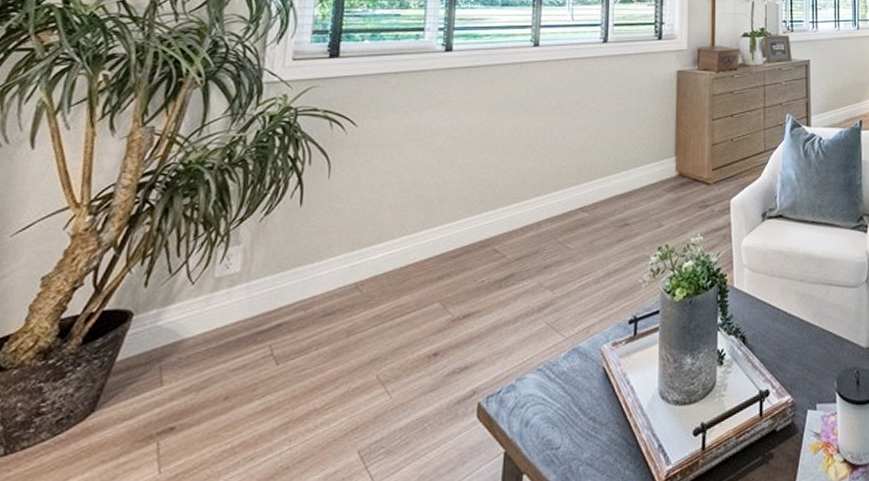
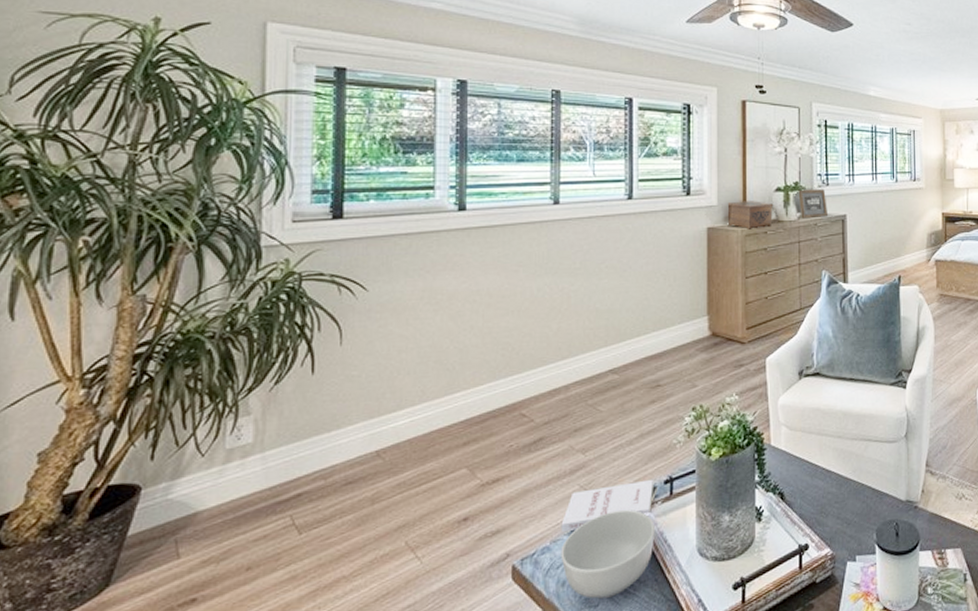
bowl: none [525,349,618,441] -> present [561,510,655,599]
books: none [526,318,622,371] -> present [561,479,658,533]

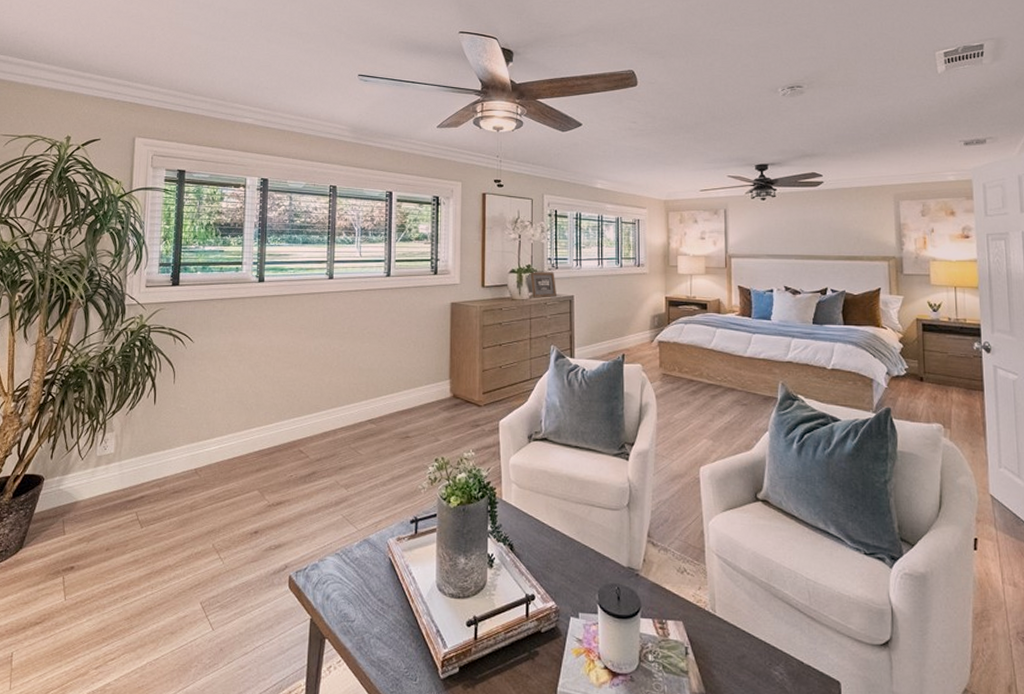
books: present [561,479,658,533] -> none [327,517,405,554]
bowl: present [561,510,655,599] -> none [326,541,402,616]
decorative box: present [727,201,773,229] -> none [468,280,507,306]

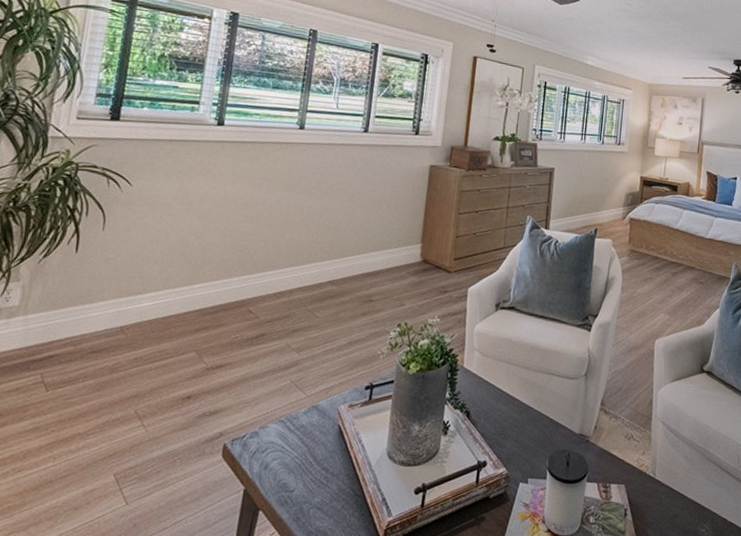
decorative box: none [468,280,507,306] -> present [448,144,490,172]

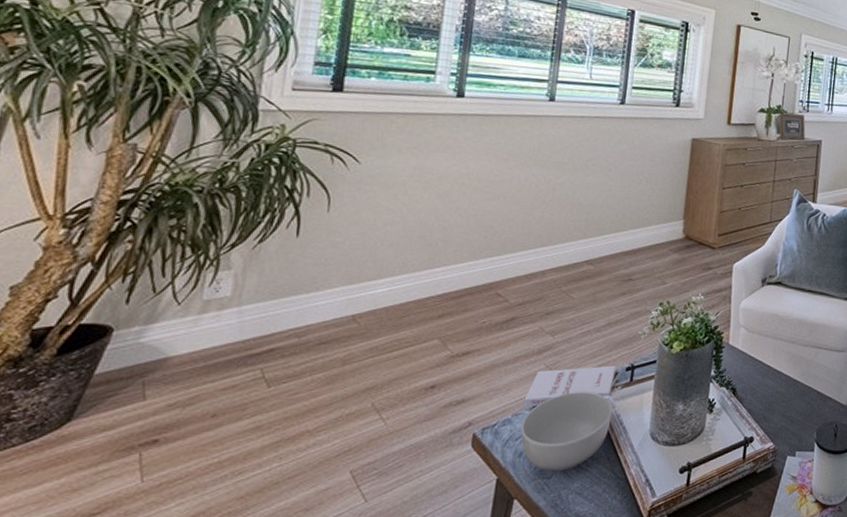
bowl: none [266,408,352,485] -> present [520,392,613,471]
books: none [269,383,359,421] -> present [523,365,619,407]
decorative box: present [448,144,490,172] -> none [711,117,755,145]

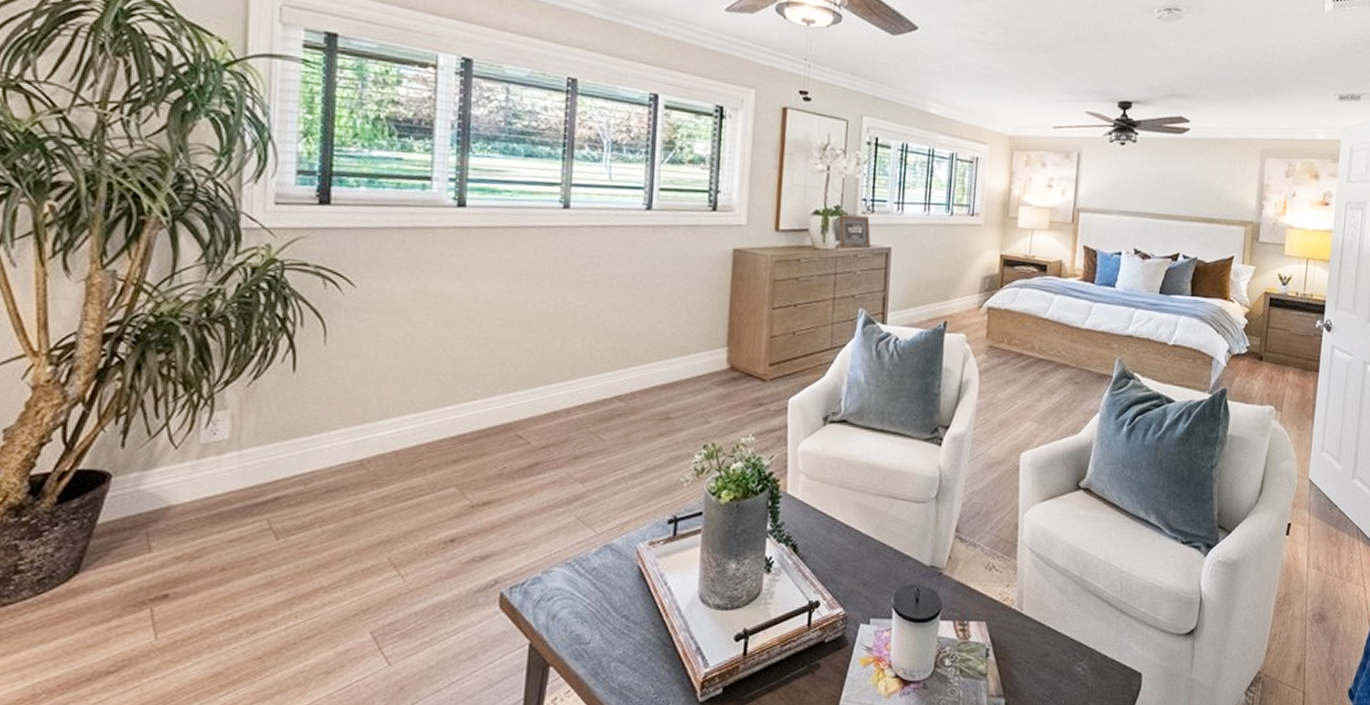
bowl: present [520,392,613,471] -> none [552,547,655,636]
books: present [523,365,619,407] -> none [554,517,660,564]

